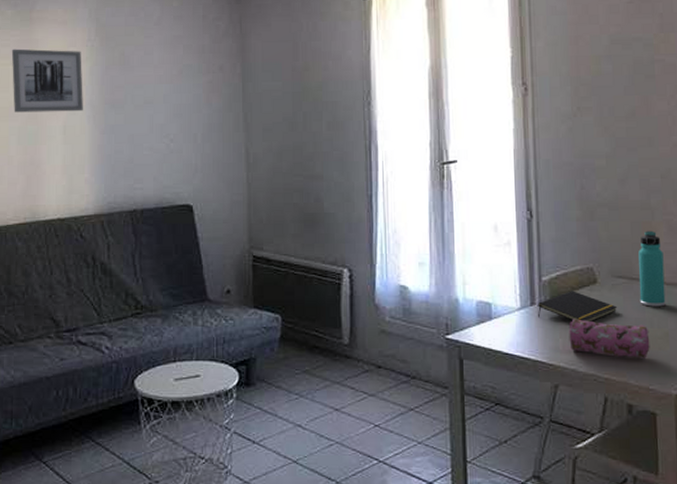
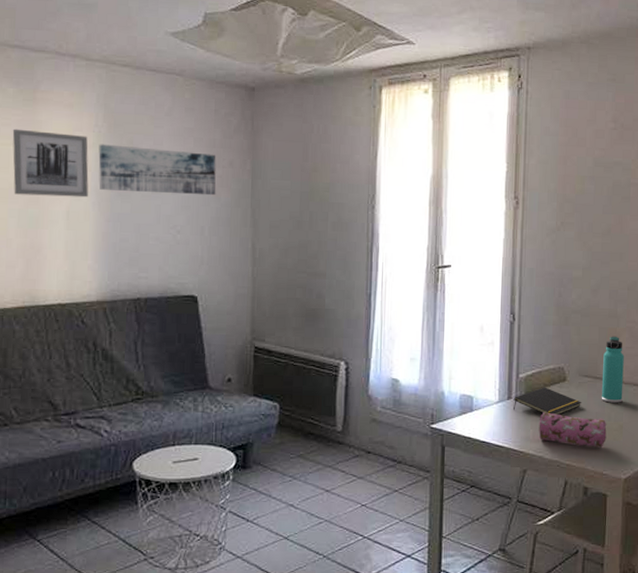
wall art: none [92,57,207,103] -> present [98,144,216,196]

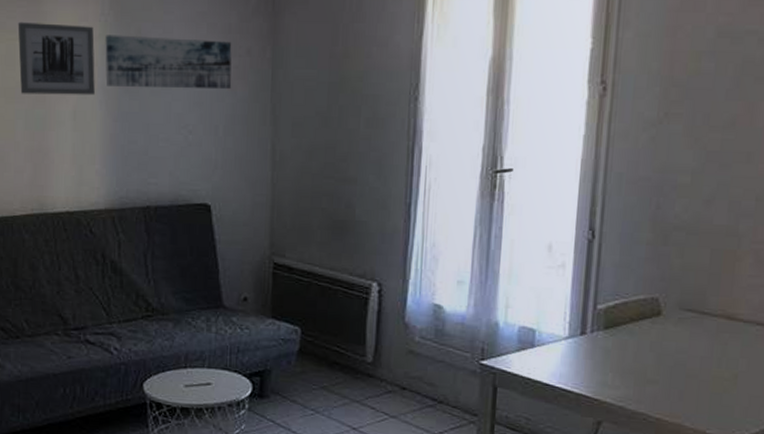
notepad: present [514,387,582,416] -> none [588,322,682,358]
pencil case: present [538,412,607,447] -> none [620,352,715,401]
thermos bottle: present [601,336,624,403] -> none [708,260,745,346]

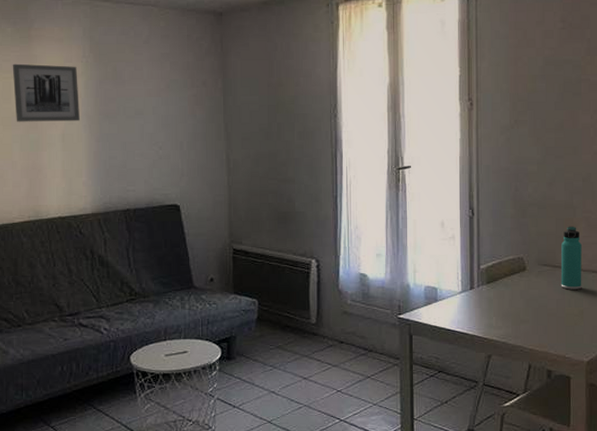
wall art: present [105,35,232,90] -> none [87,72,192,114]
thermos bottle: none [708,260,745,346] -> present [560,226,582,290]

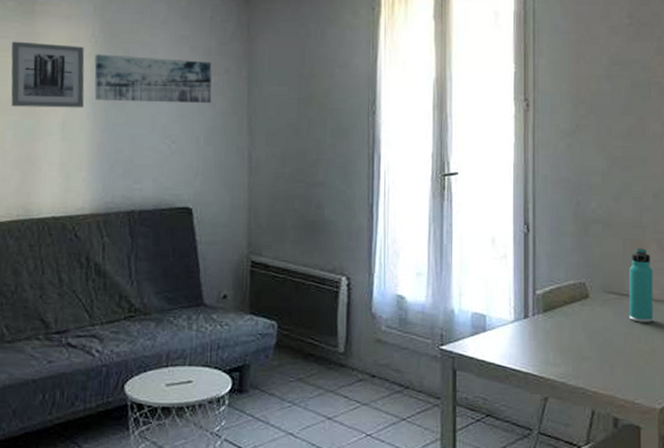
wall art: none [87,72,192,114] -> present [94,54,212,104]

